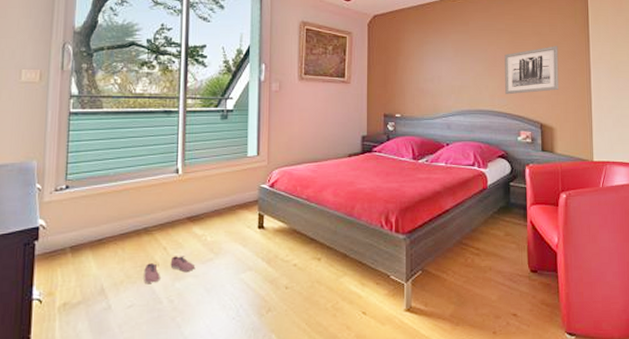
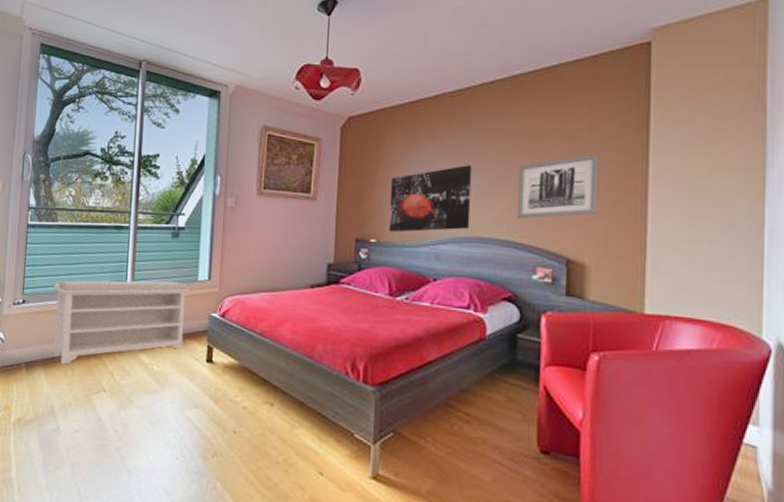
bench: none [100,159,240,244] -> present [53,280,190,365]
shoe: present [144,256,194,283] -> none [91,383,140,409]
wall art: none [410,54,471,108] -> present [388,165,472,233]

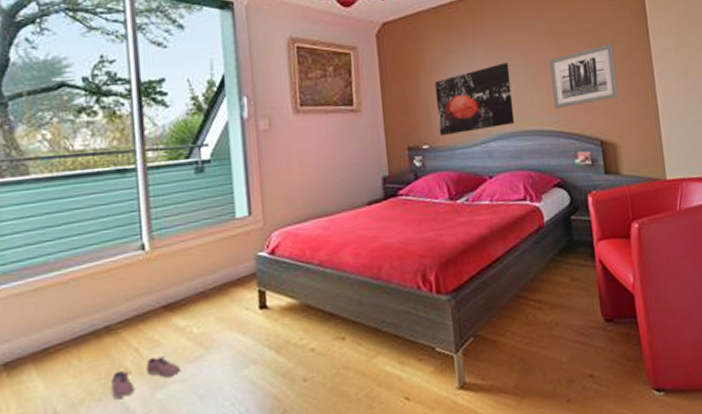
bench: present [53,280,190,365] -> none [35,223,228,354]
shoe: none [91,383,140,409] -> present [111,356,179,399]

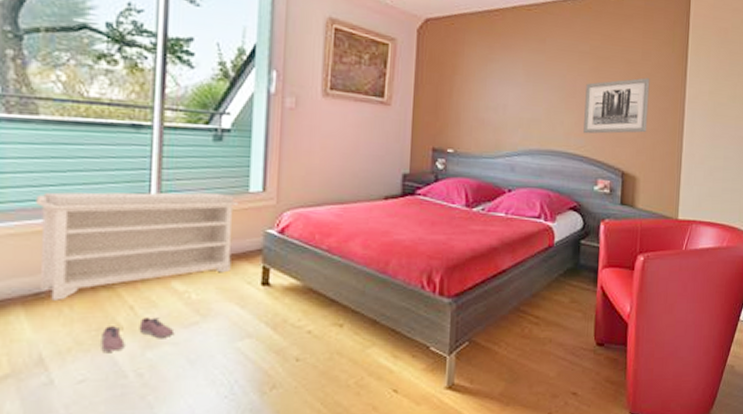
bench: none [35,223,228,354] -> present [36,192,239,300]
wall art: present [434,63,515,136] -> none [466,79,545,143]

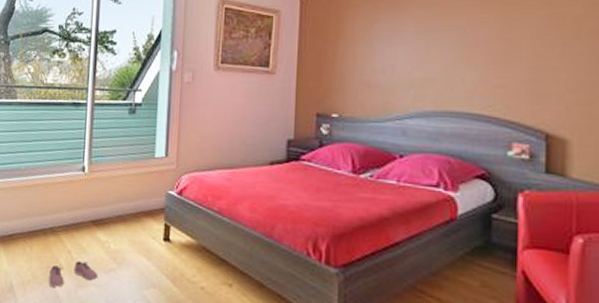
bench: present [36,192,239,300] -> none [13,157,147,242]
wall art: present [583,77,650,134] -> none [491,21,581,92]

